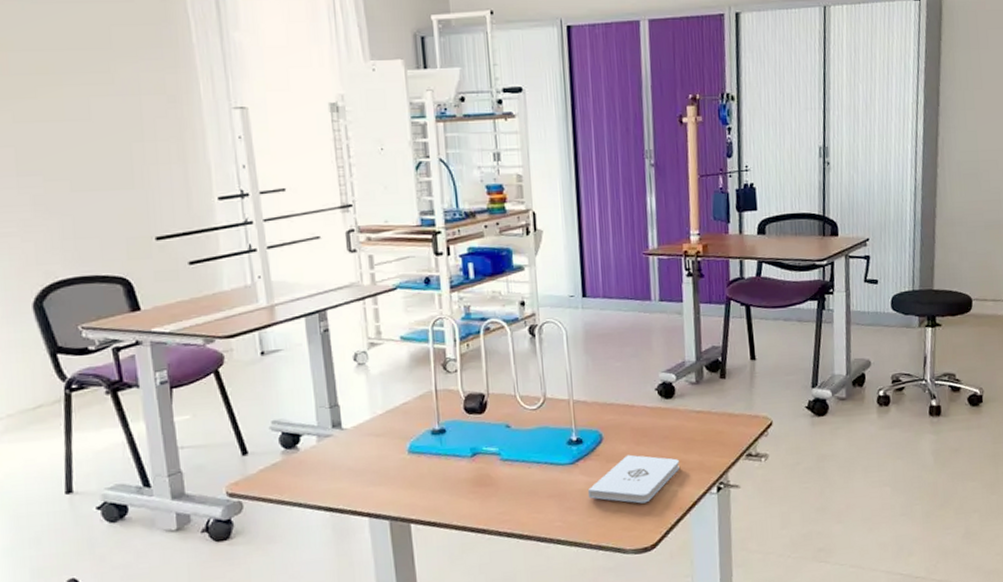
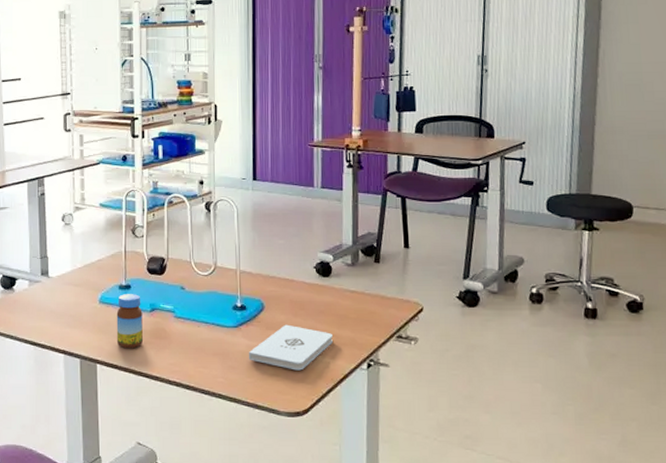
jar: none [430,438,466,503] -> present [116,294,144,349]

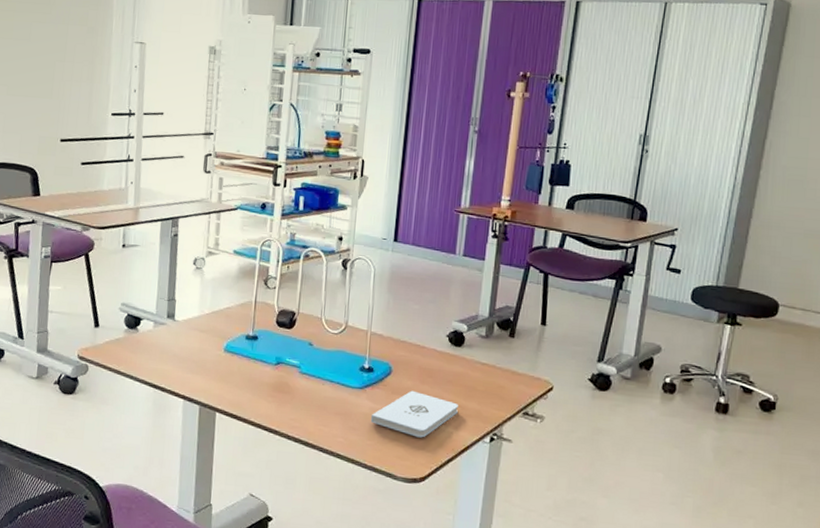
jar: present [116,294,144,349] -> none [238,344,268,401]

